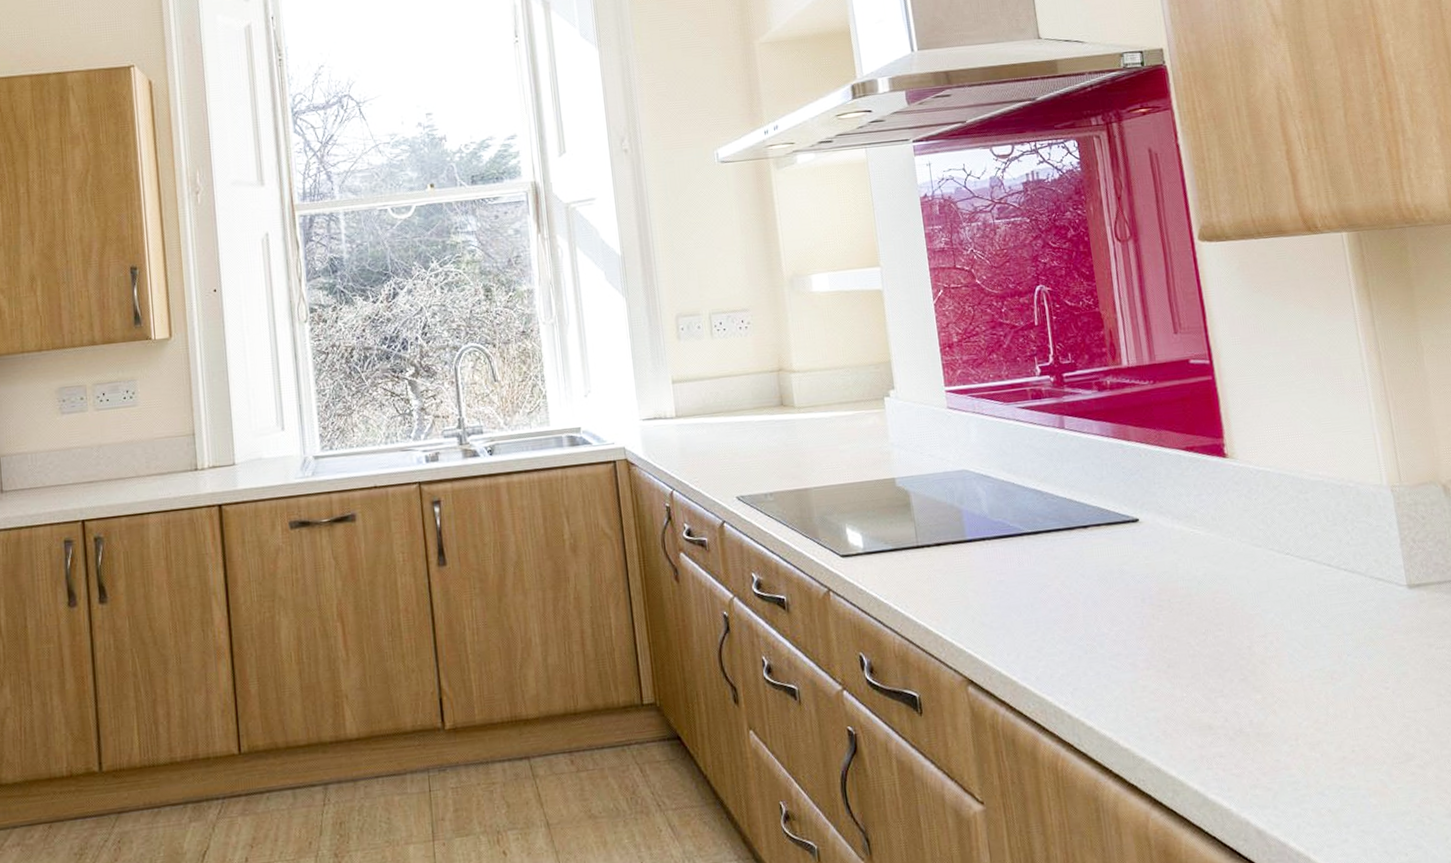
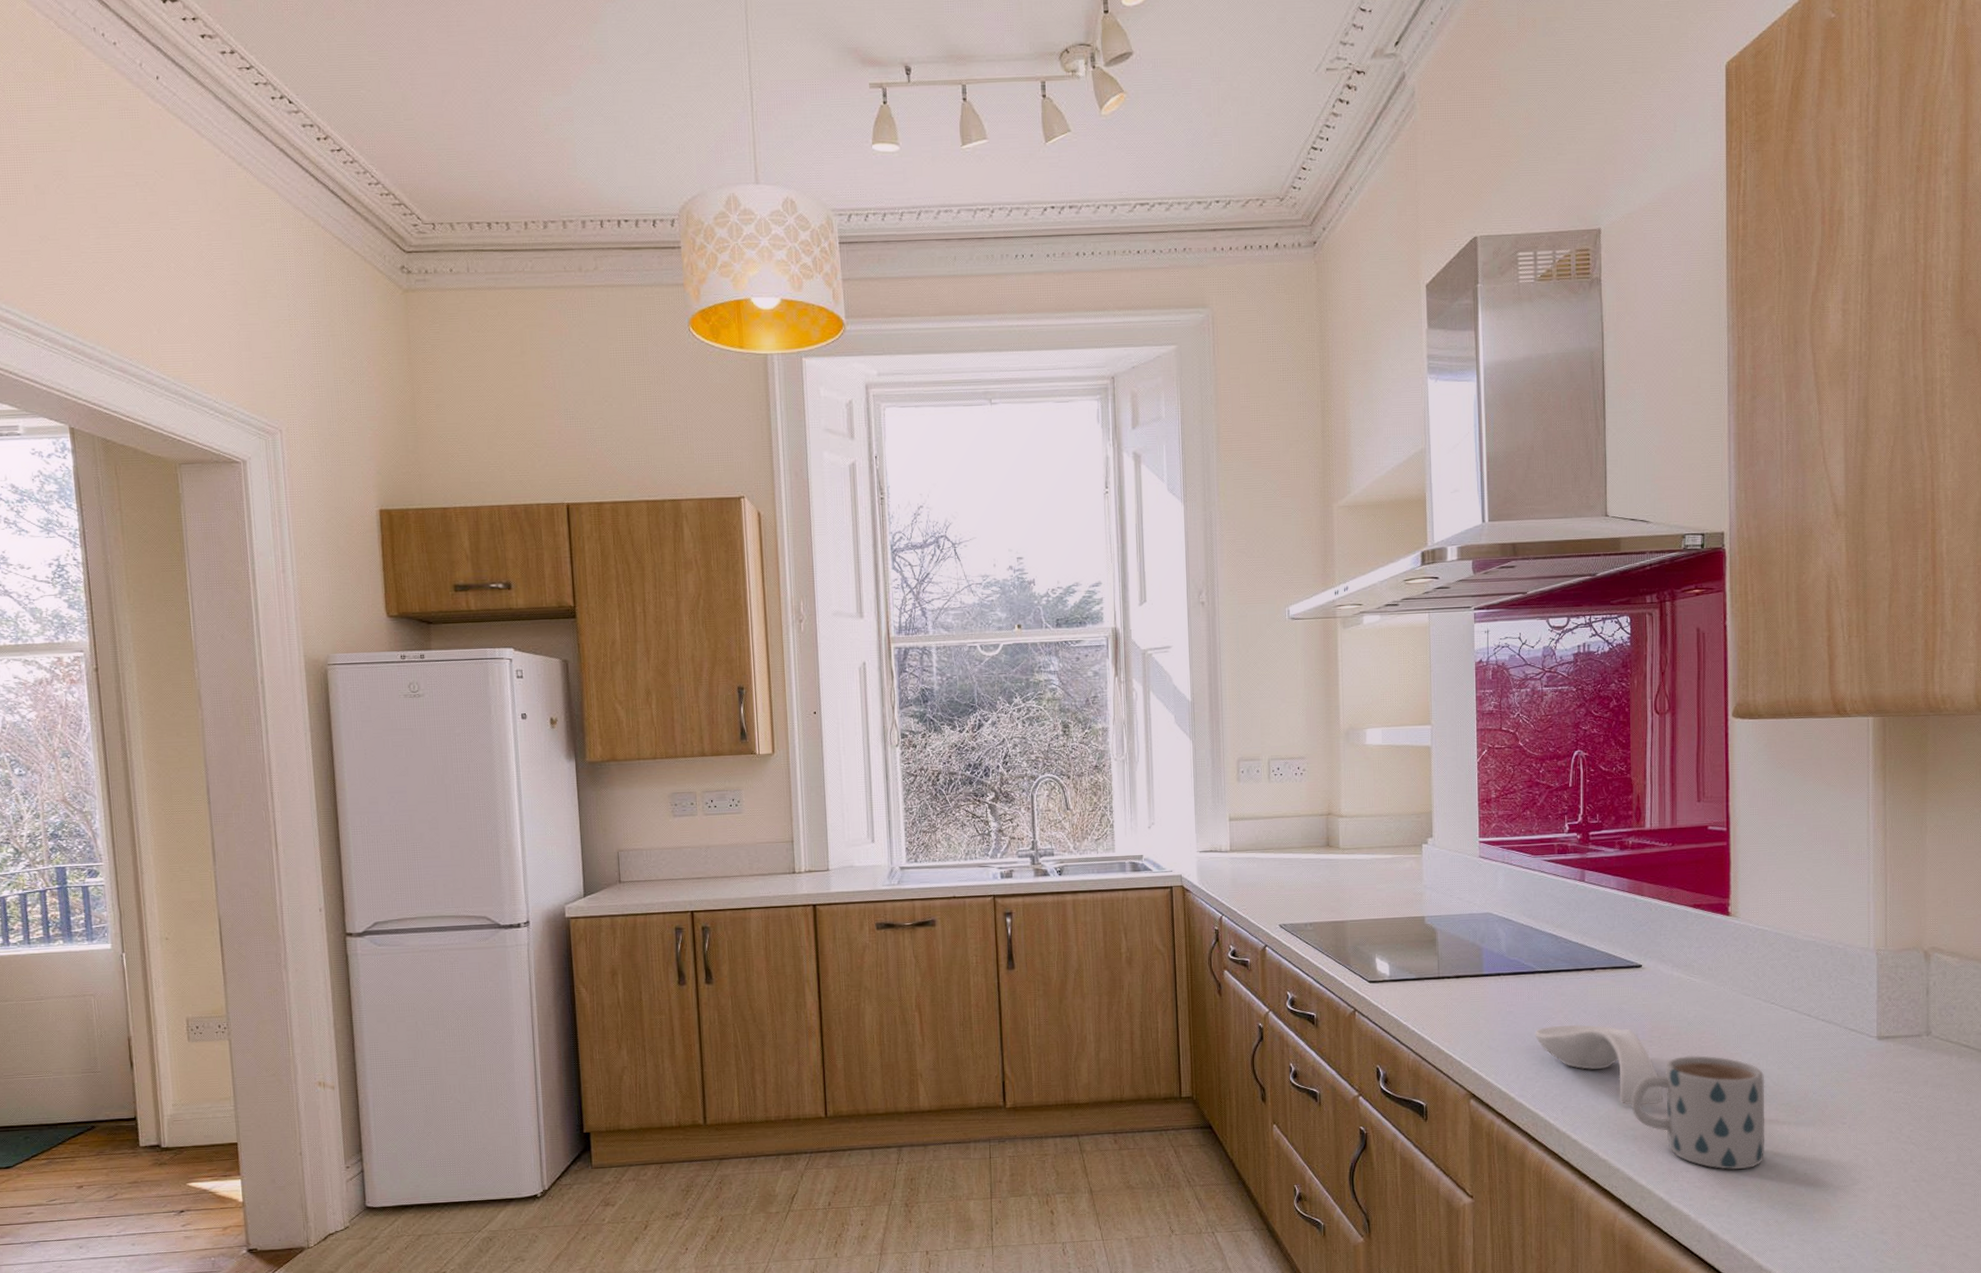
spoon rest: none [1030,590,1183,682] -> present [1535,1024,1664,1105]
mug: none [1147,618,1304,752] -> present [1631,1055,1765,1170]

